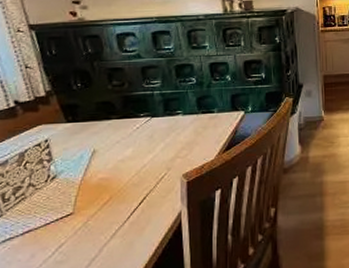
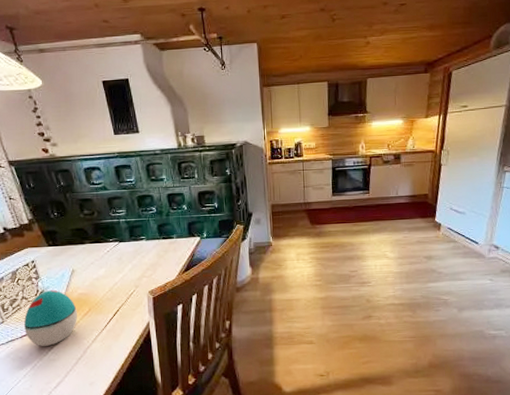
decorative egg: none [27,175,95,245] -> present [24,290,77,346]

